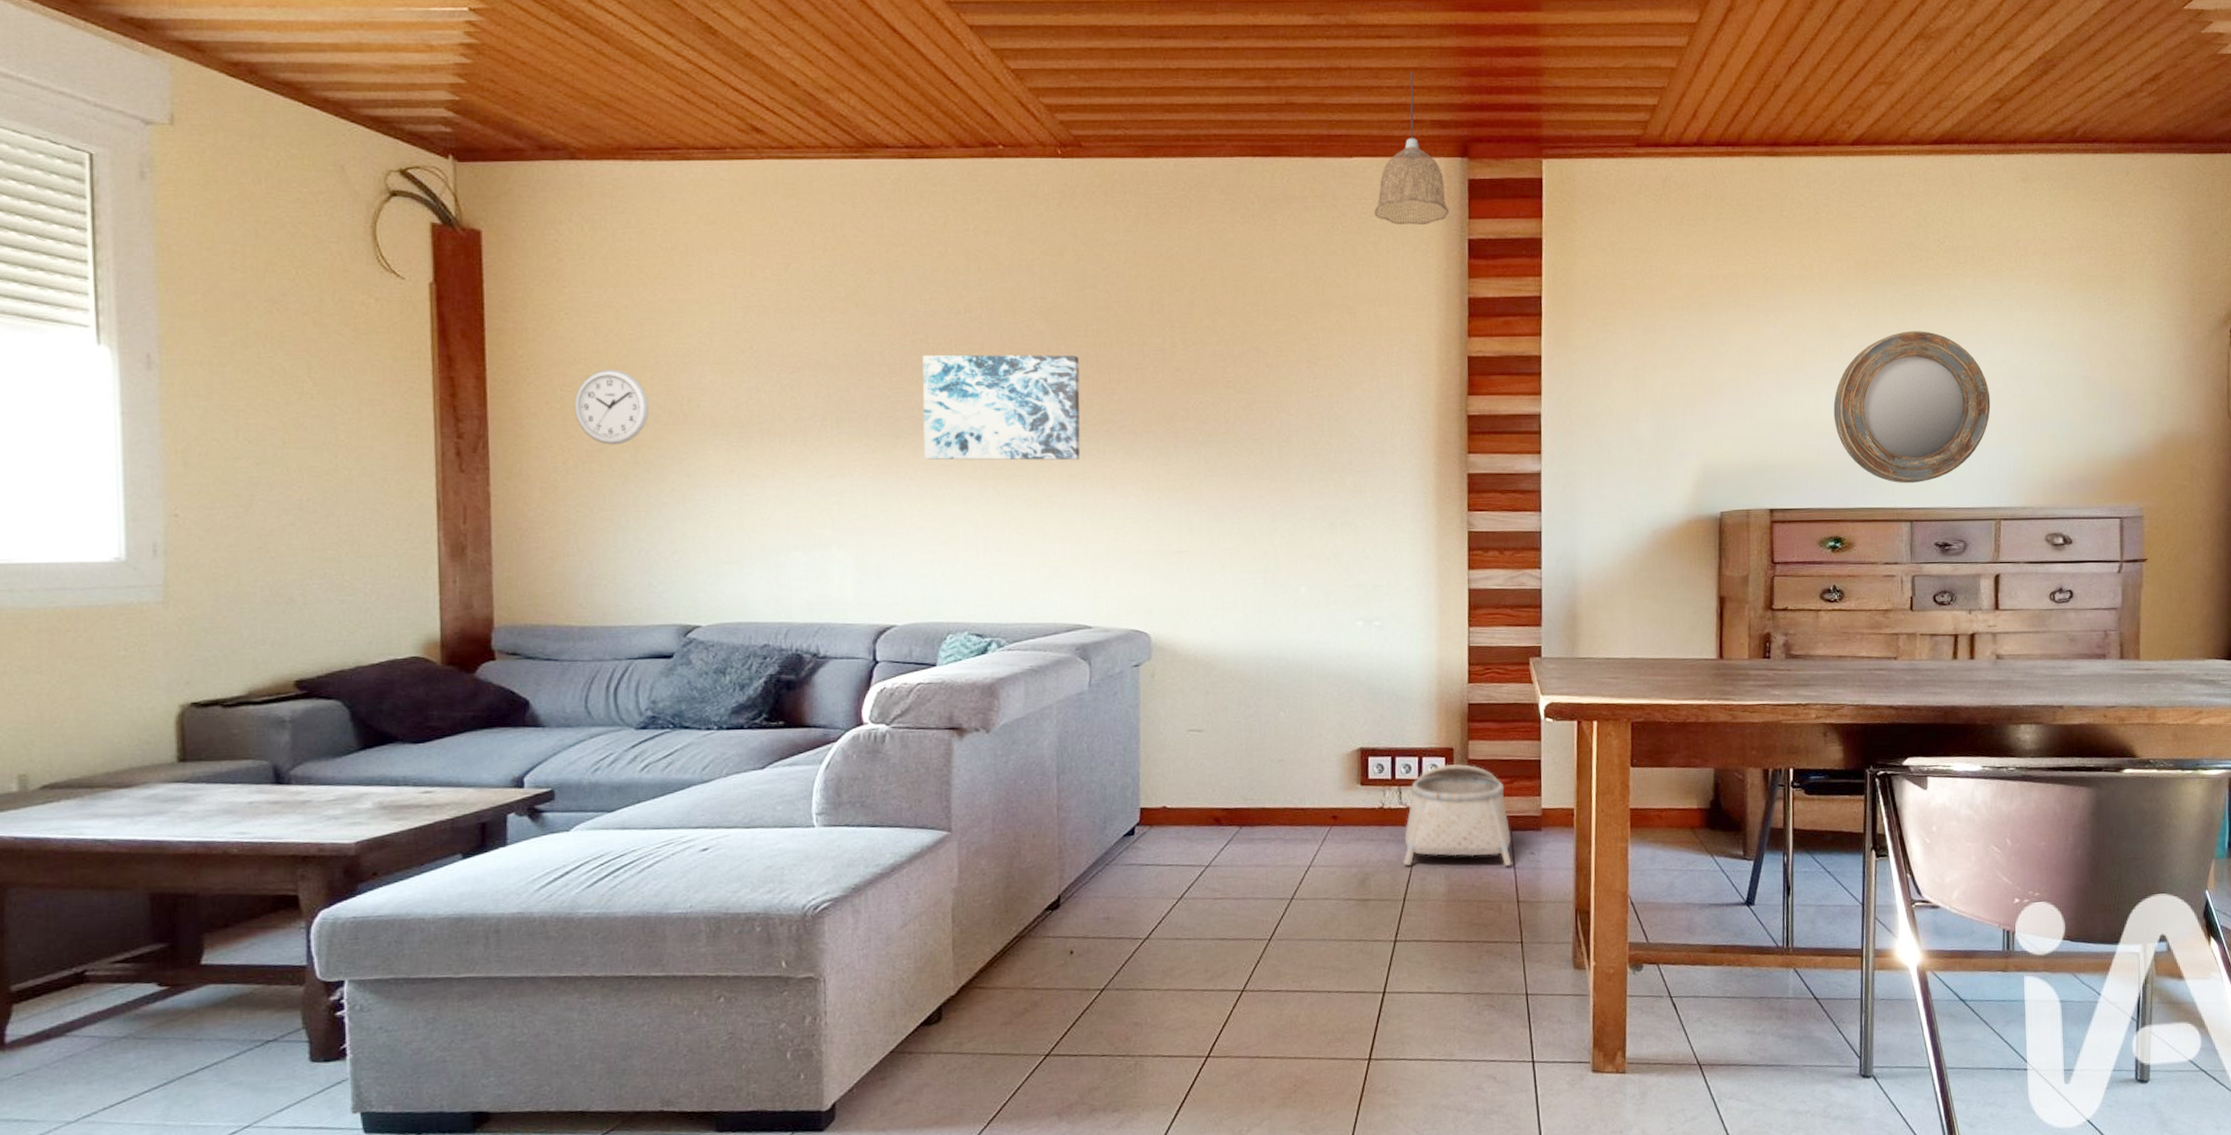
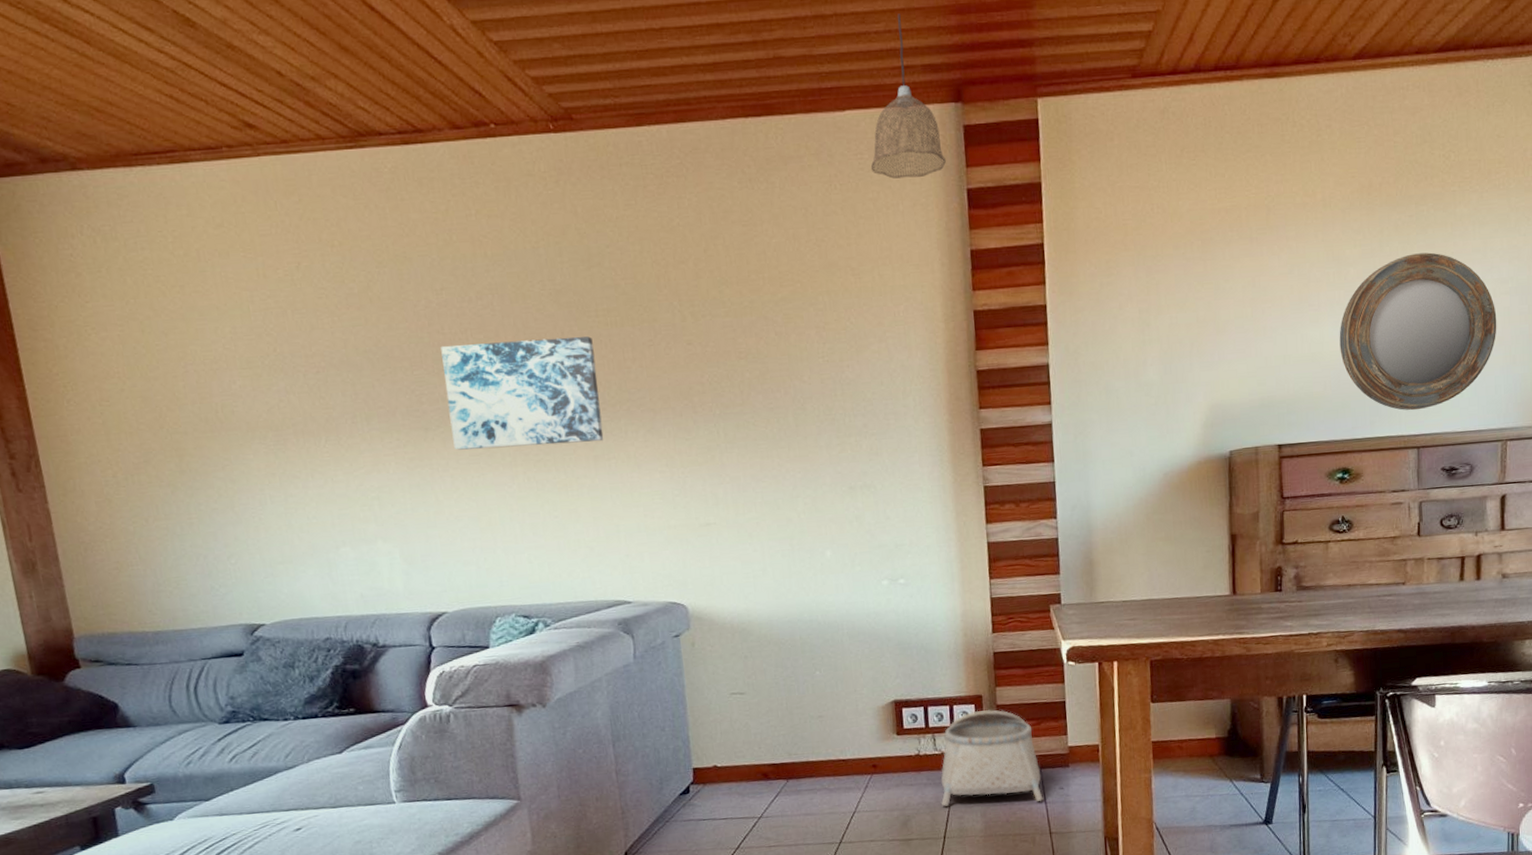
wall clock: present [574,369,649,445] -> none [114,381,187,456]

